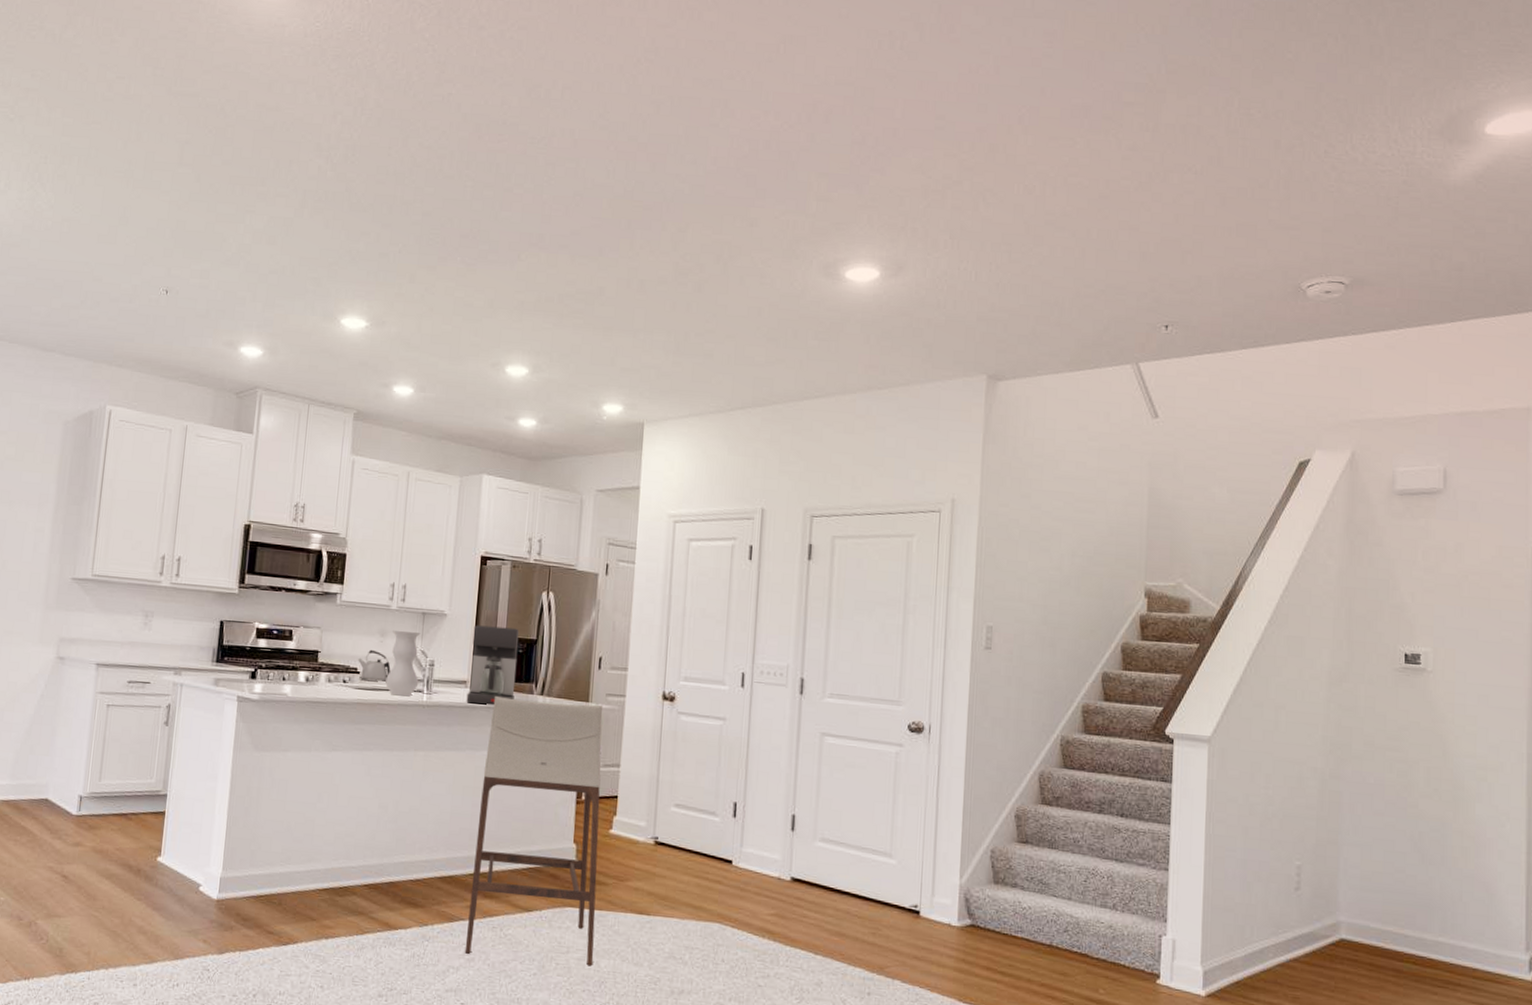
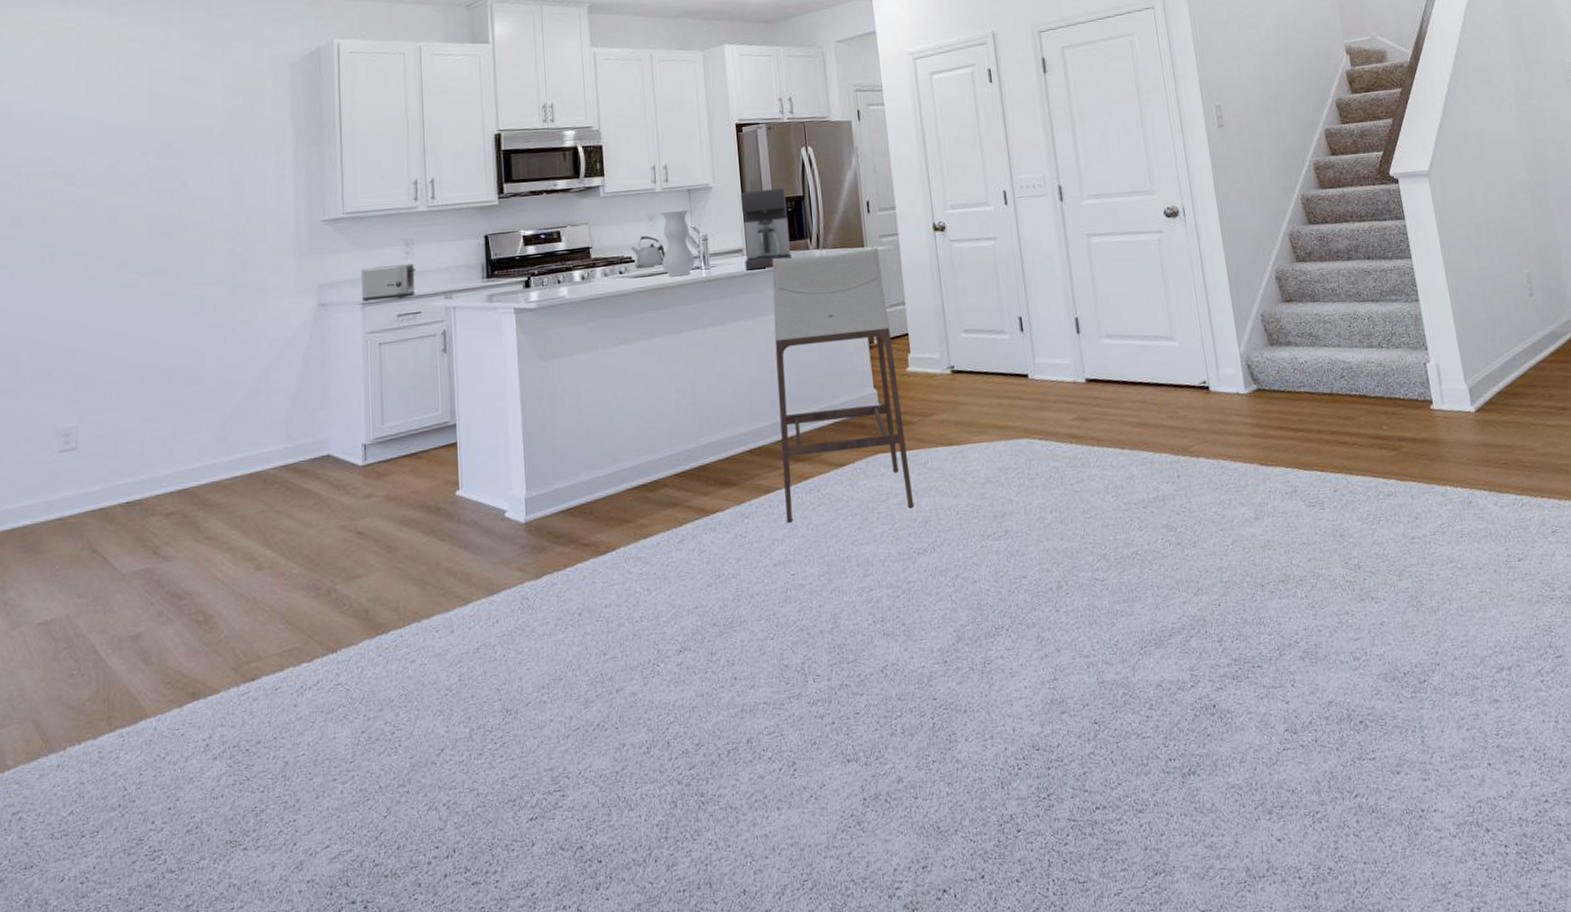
toaster: none [97,631,151,666] -> present [360,264,416,302]

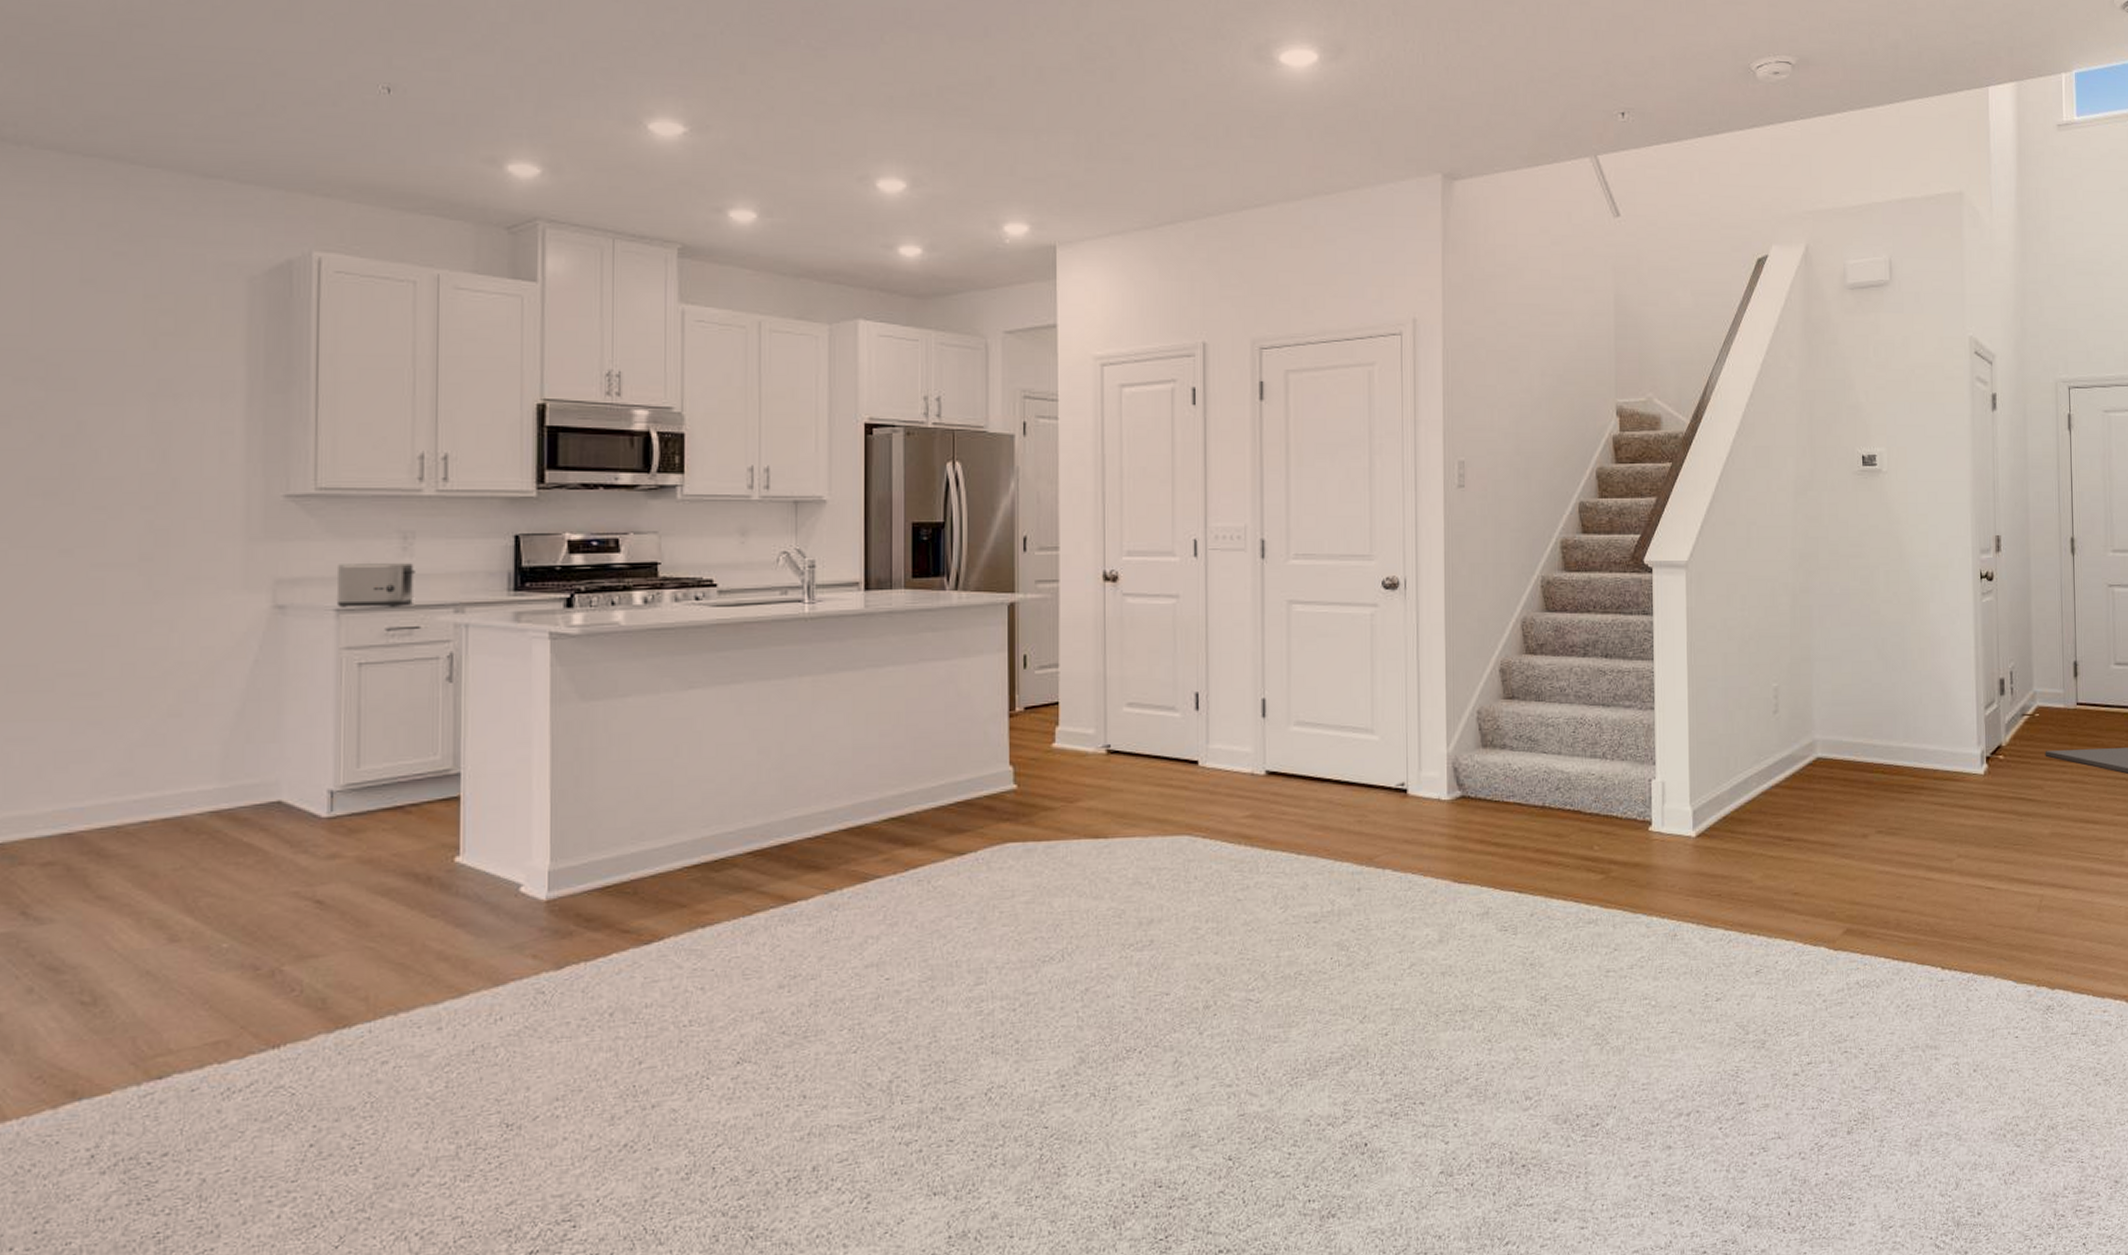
kettle: present [631,235,665,268] -> none [713,554,758,595]
vase: present [661,210,696,277] -> none [753,527,797,610]
coffee maker: present [740,188,792,271] -> none [861,511,922,610]
bar stool: present [771,247,914,524] -> none [885,594,1045,919]

